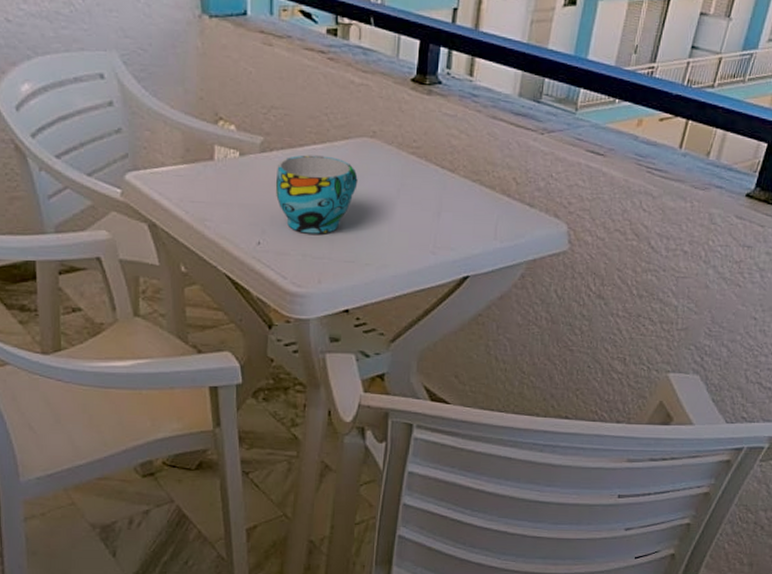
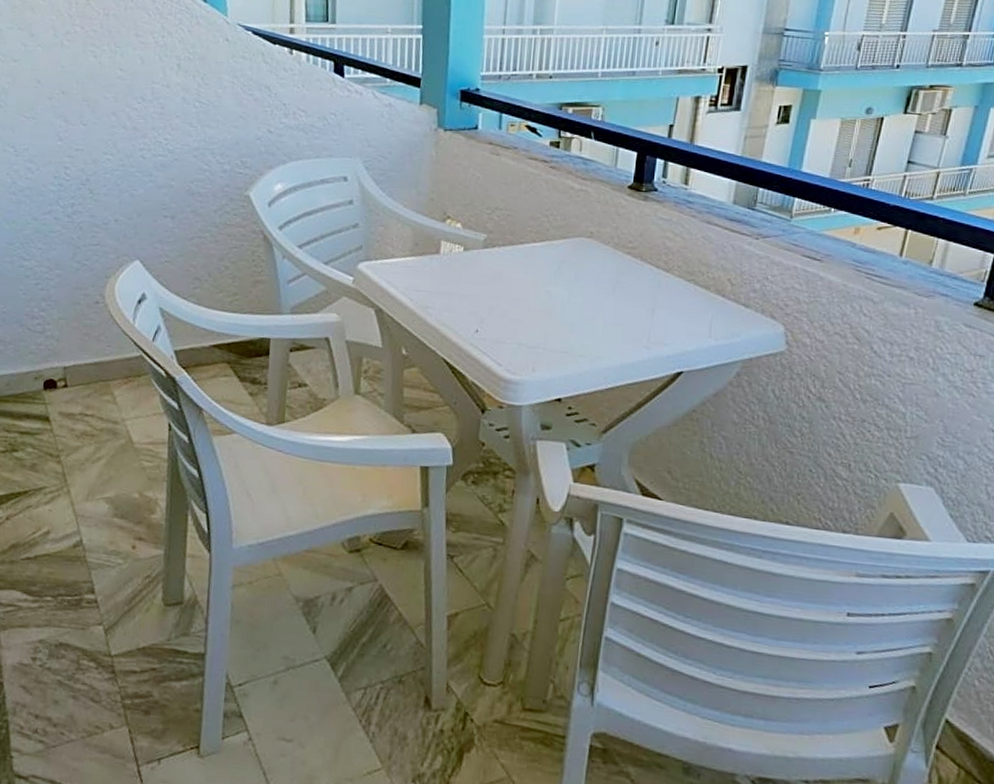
cup: present [275,155,358,234] -> none [495,251,575,325]

